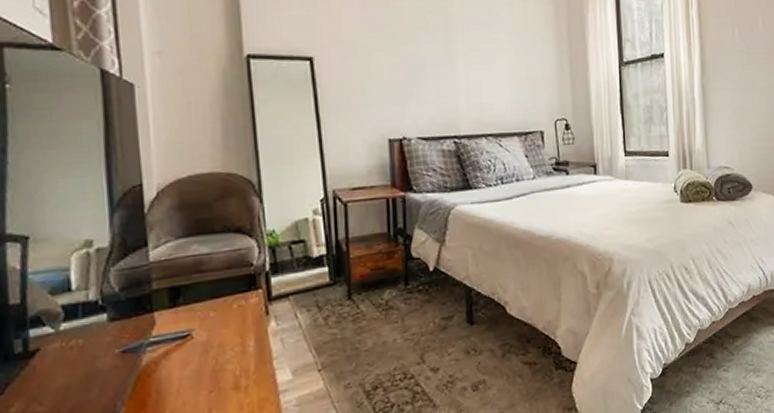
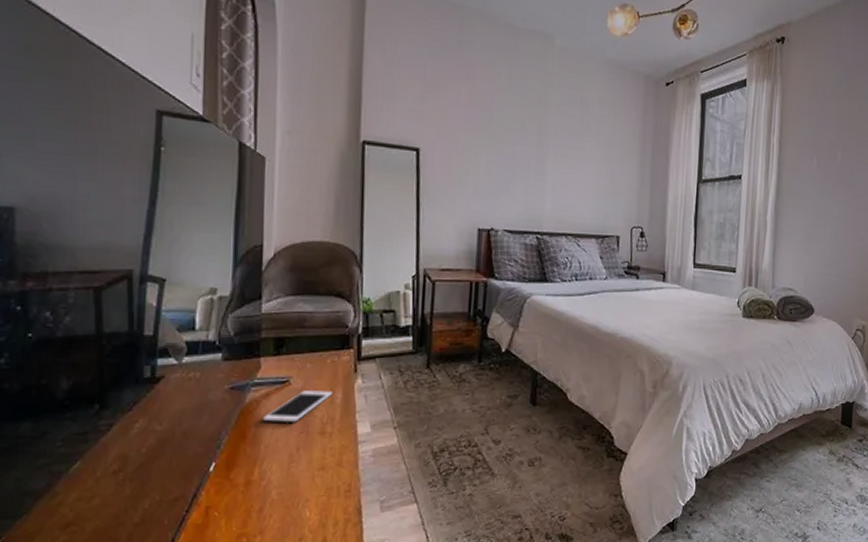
cell phone: none [163,339,244,385] -> present [262,391,333,423]

